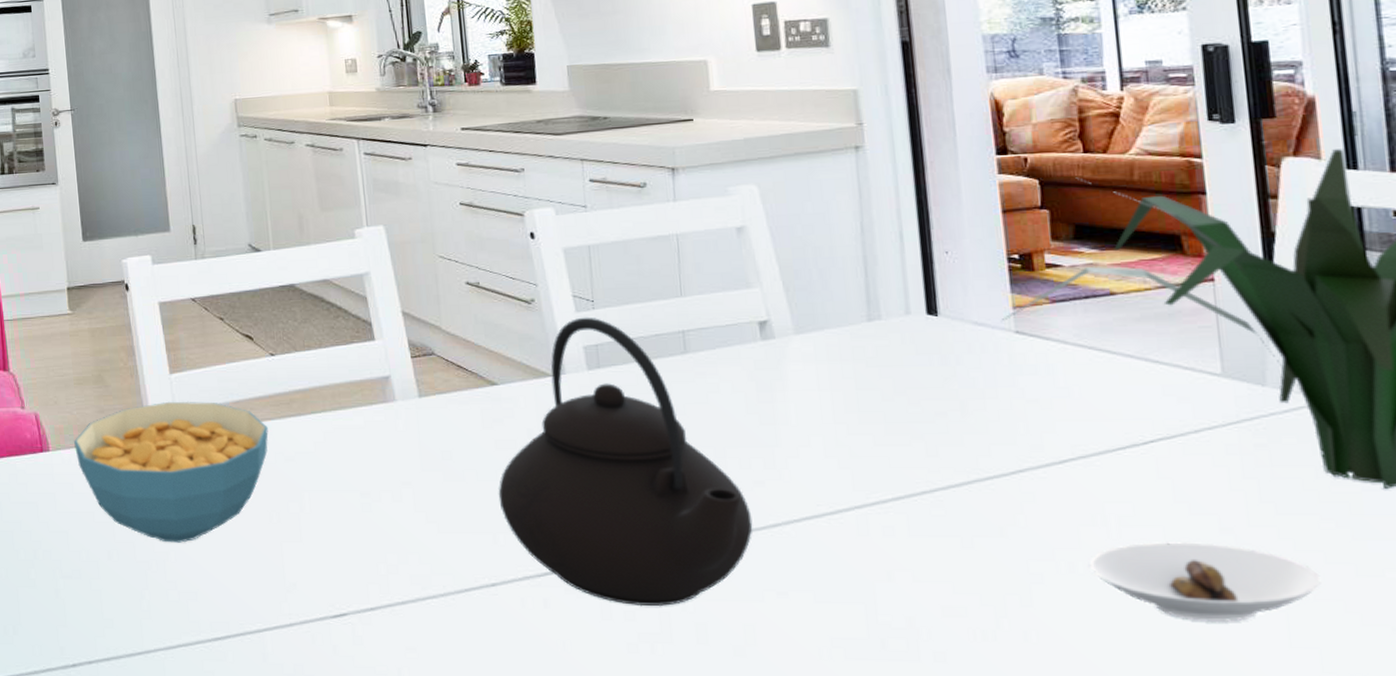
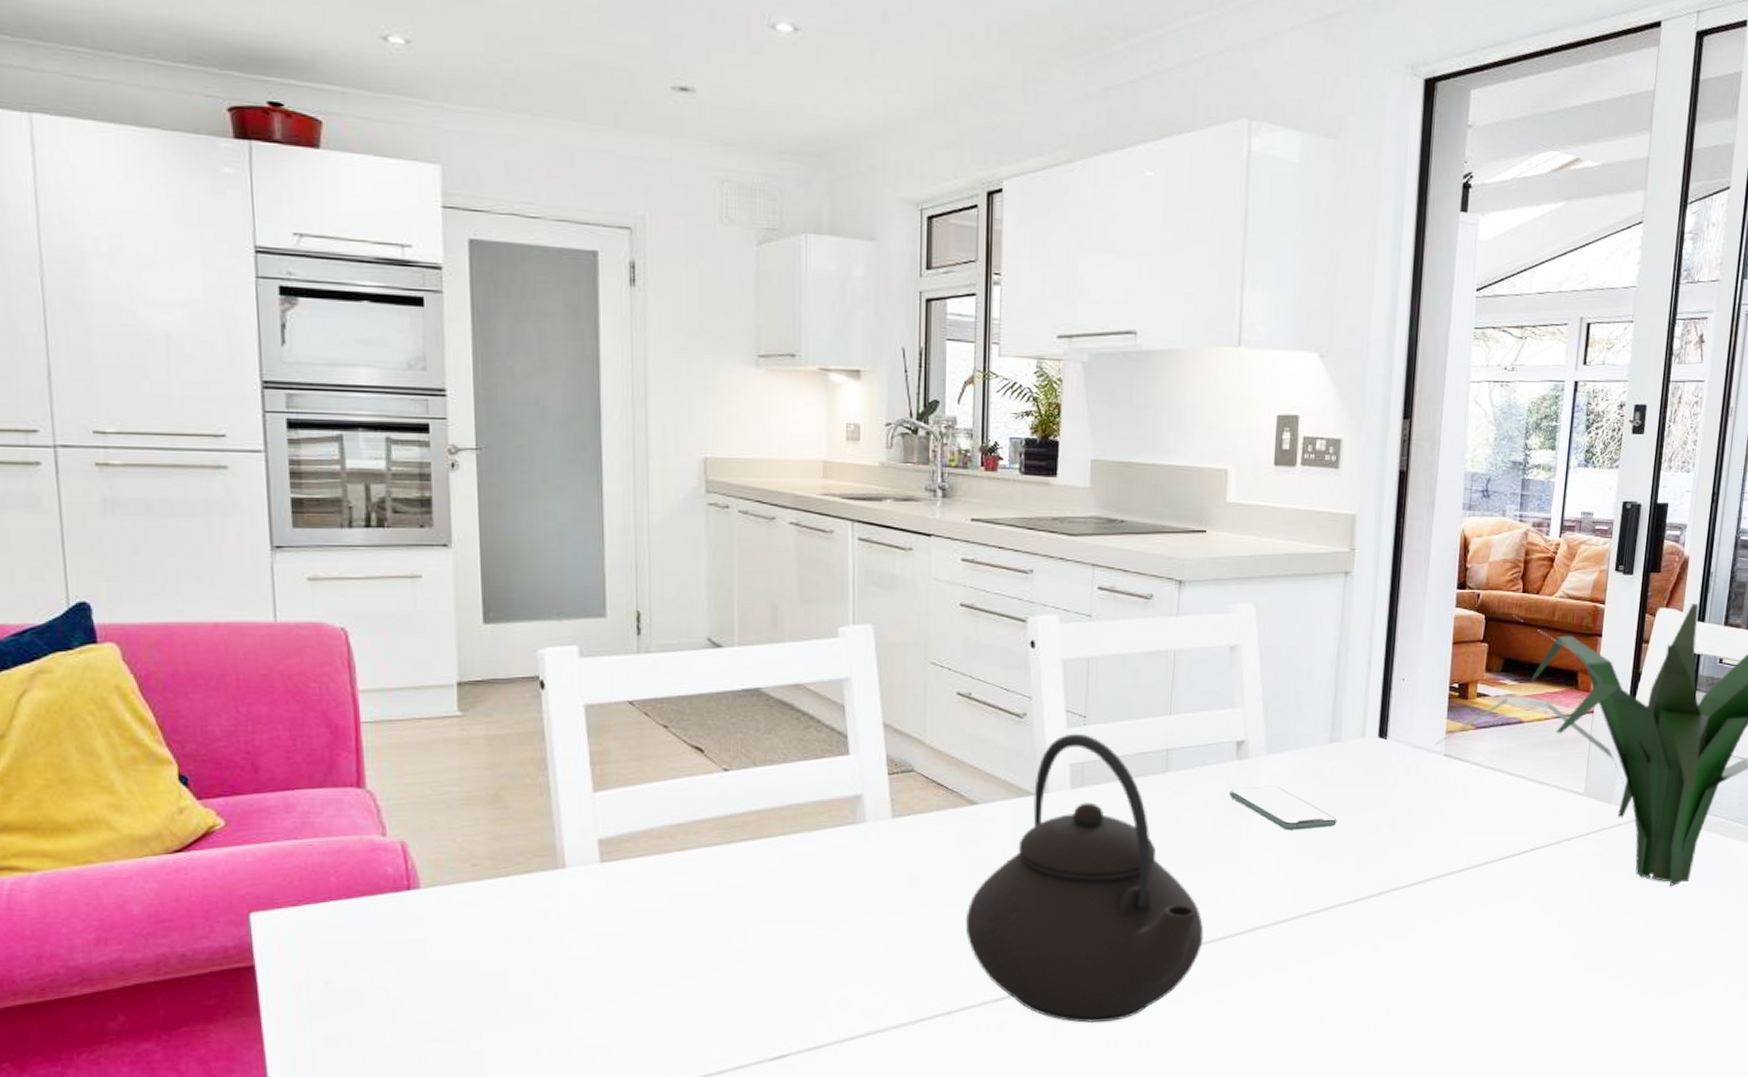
cereal bowl: present [74,401,269,543] -> none [456,824,713,991]
smartphone: none [759,366,892,413] -> present [1230,786,1337,831]
saucer: present [1088,541,1321,623] -> none [1463,935,1617,1002]

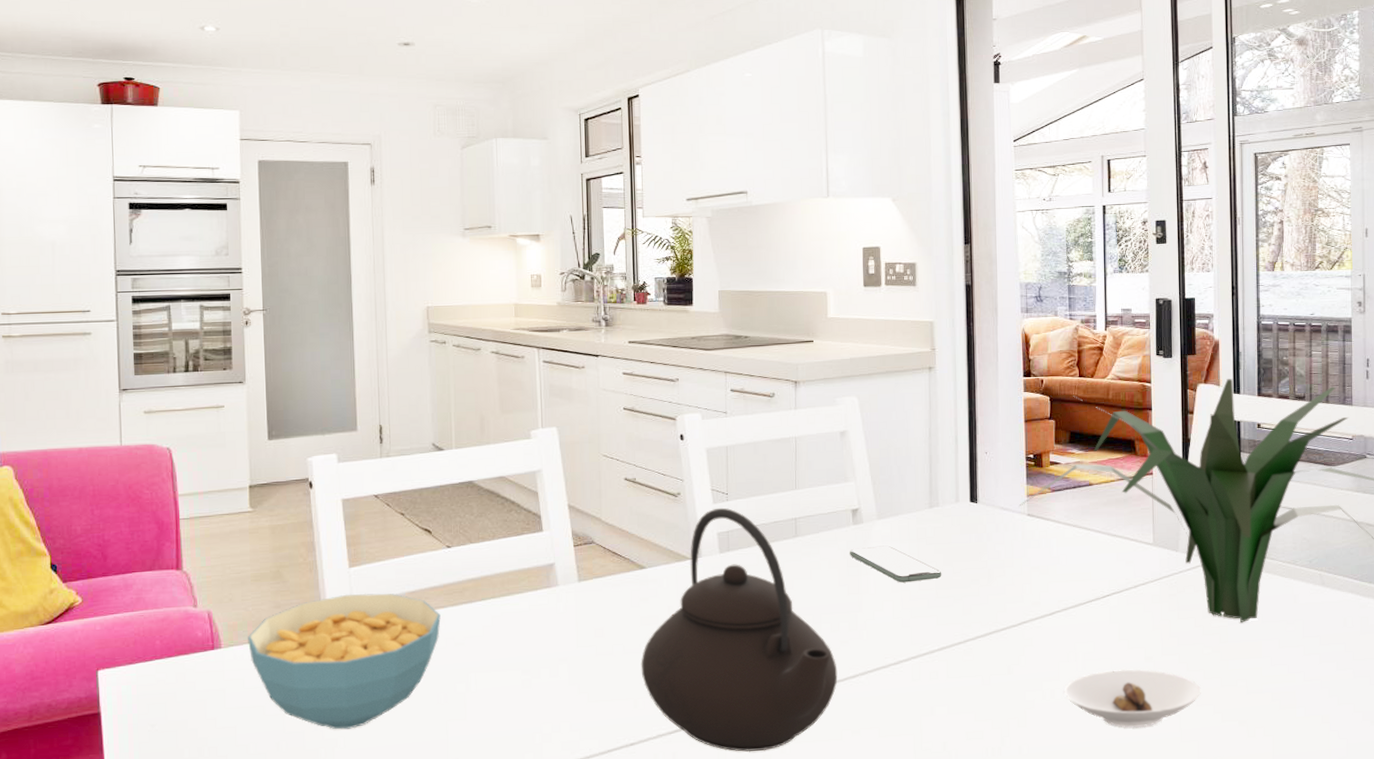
cereal bowl: none [456,824,713,991] -> present [248,593,441,730]
saucer: none [1463,935,1617,1002] -> present [1063,668,1201,728]

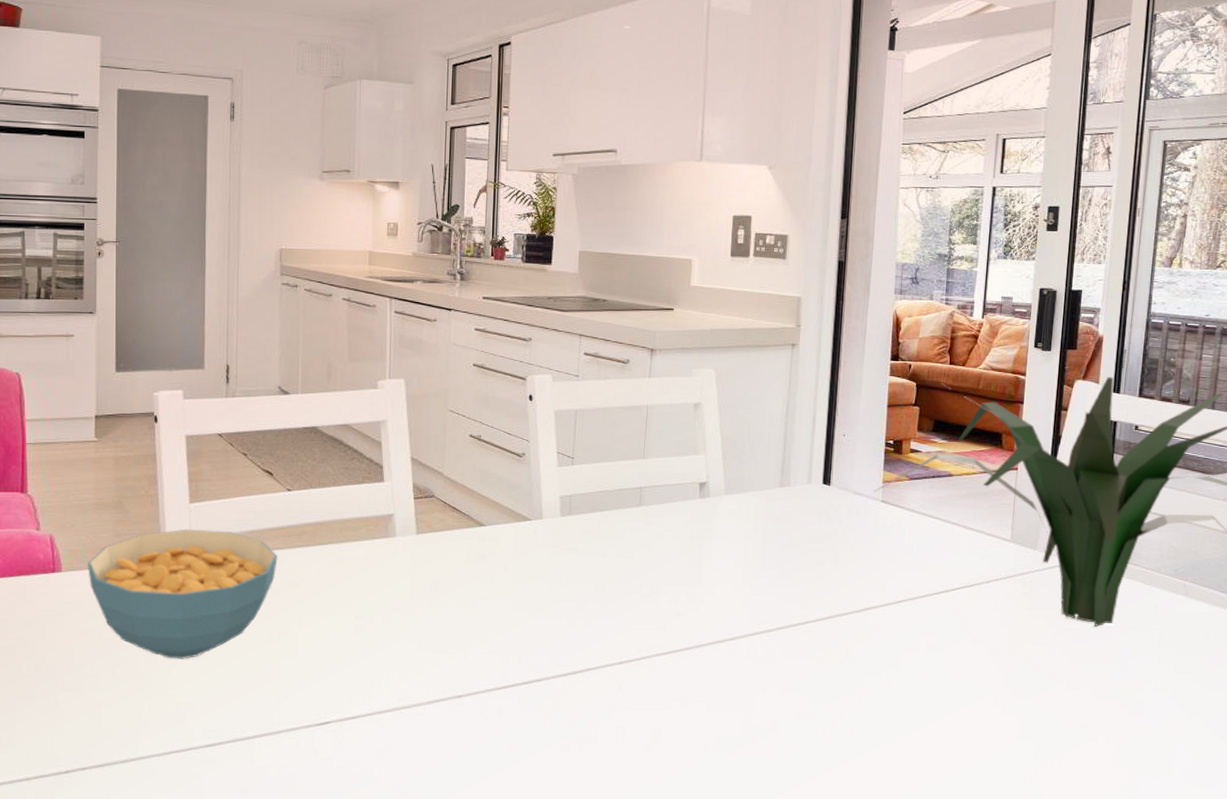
teapot: present [641,507,838,752] -> none [473,471,672,714]
smartphone: present [850,545,942,583] -> none [694,521,787,560]
saucer: present [1063,668,1201,728] -> none [901,663,1046,723]

